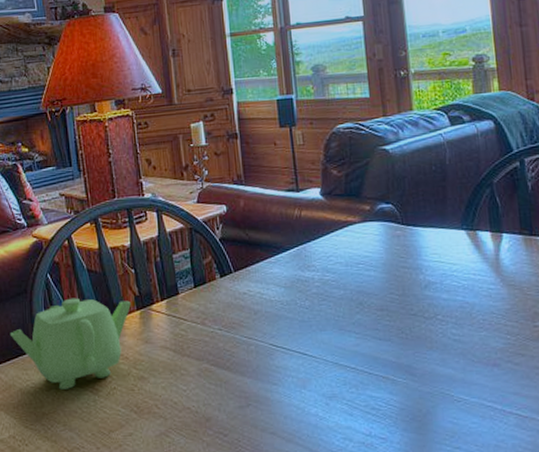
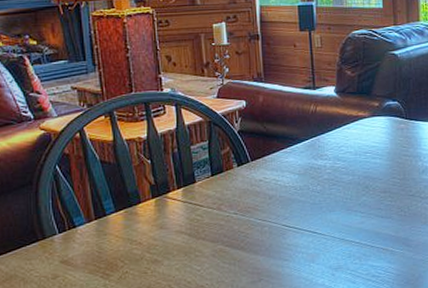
teapot: present [9,298,131,390] -> none [11,188,146,277]

